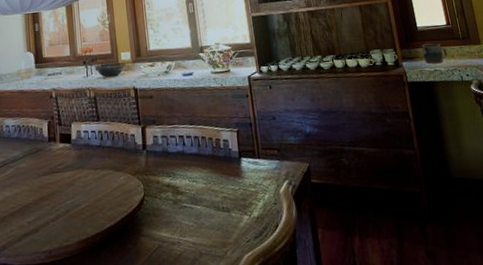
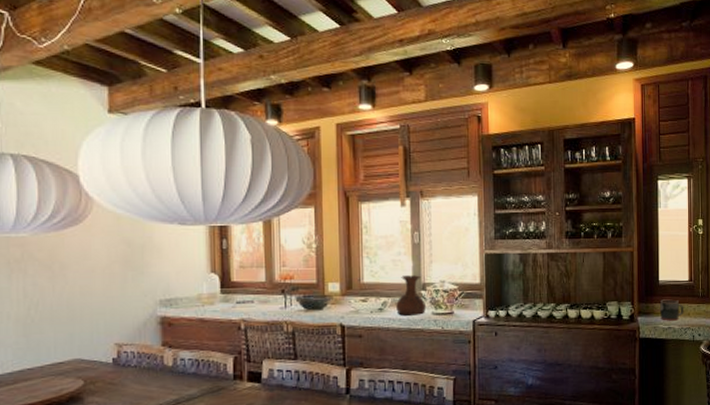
ceramic pitcher: none [179,40,205,77] -> present [396,275,426,317]

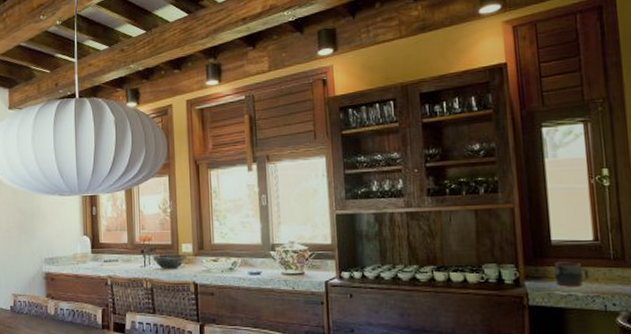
ceramic pitcher: present [396,275,426,317] -> none [246,236,275,277]

